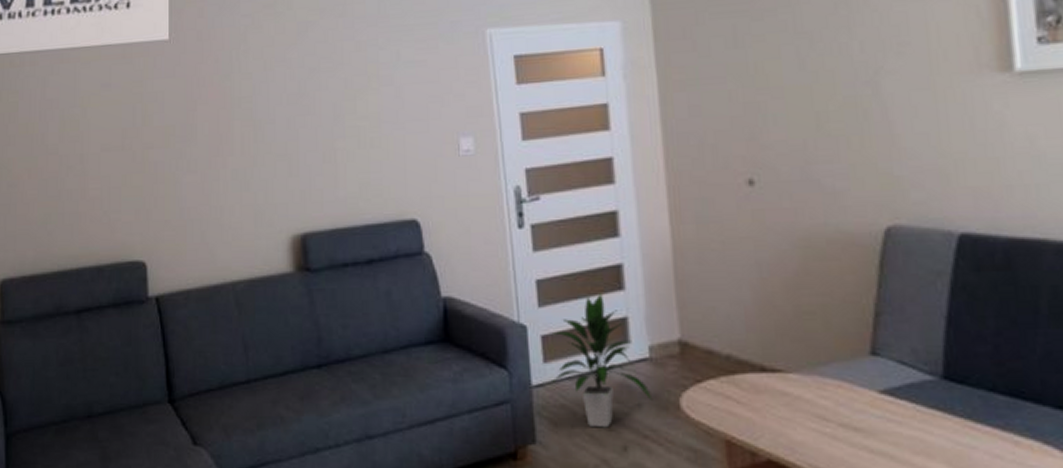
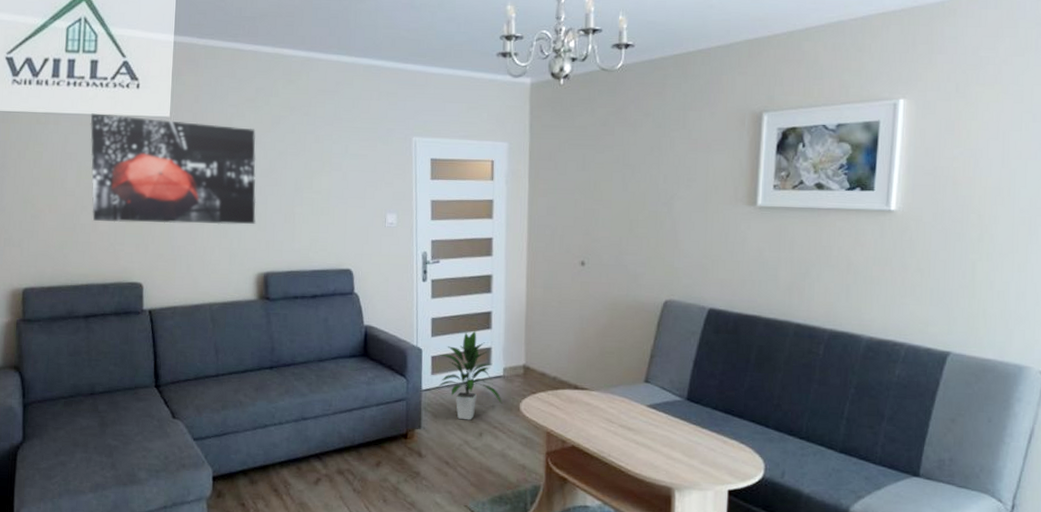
wall art: none [73,42,285,184] -> present [90,113,256,225]

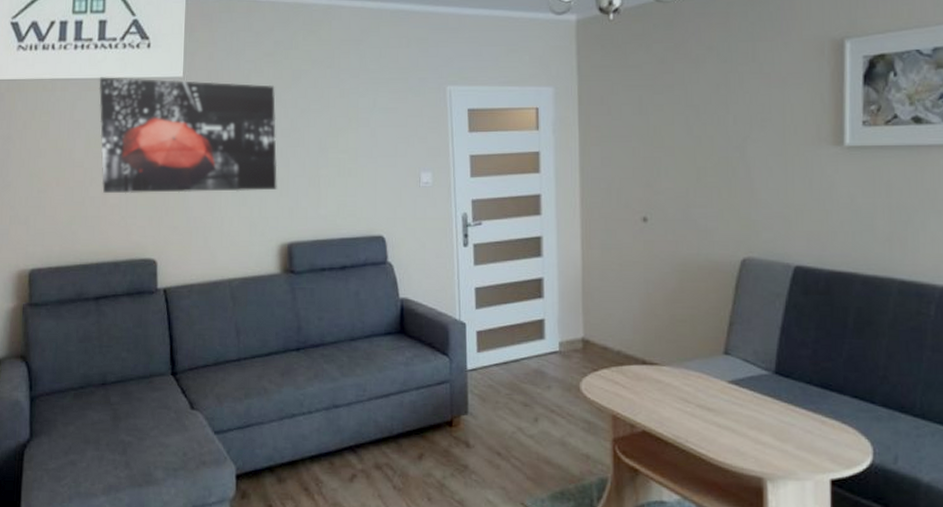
indoor plant: present [436,330,503,421] -> none [483,300,560,404]

